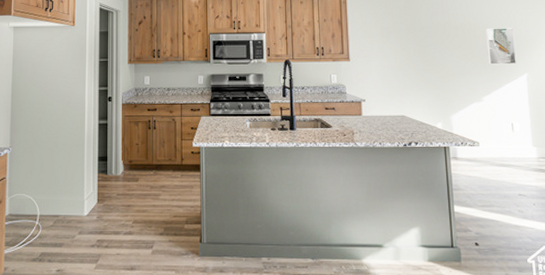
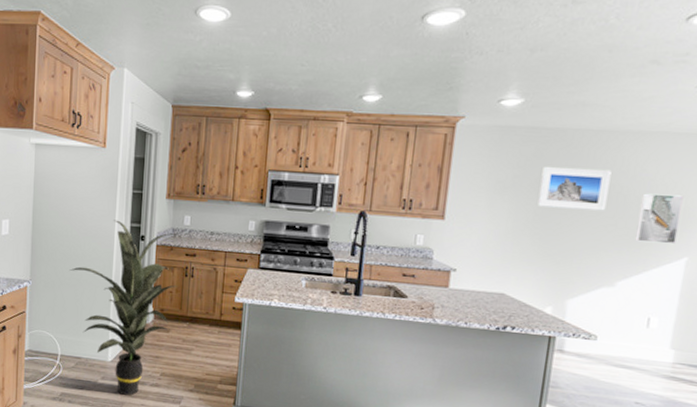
indoor plant: none [46,85,144,247] -> present [69,219,183,396]
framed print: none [413,13,463,44] -> present [537,166,612,211]

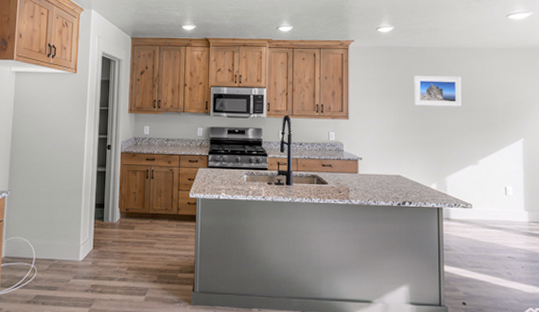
indoor plant: present [69,219,183,396] -> none [44,133,143,292]
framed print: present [635,193,684,245] -> none [485,92,513,129]

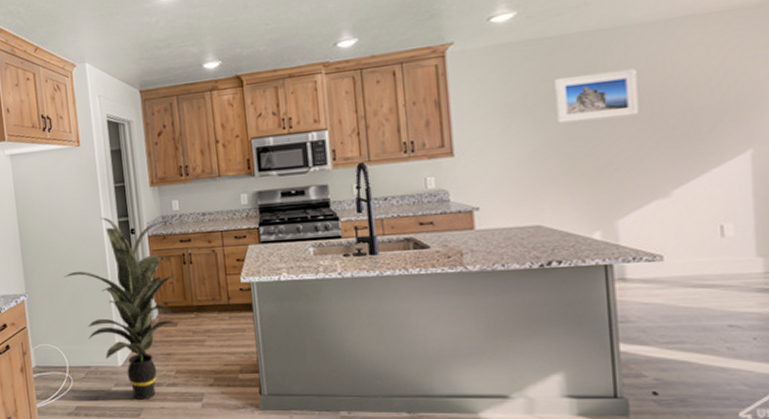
indoor plant: none [44,133,143,292] -> present [64,217,178,400]

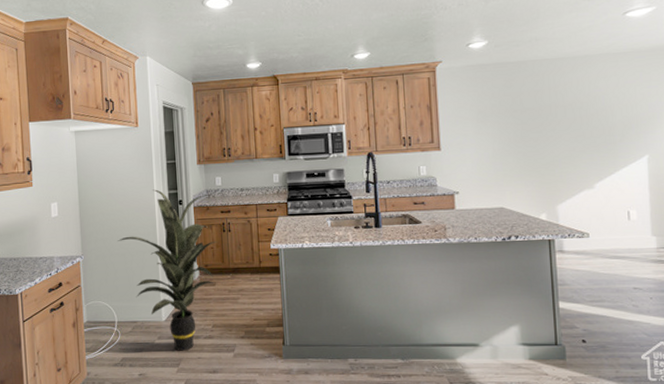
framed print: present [554,68,639,123] -> none [514,90,572,128]

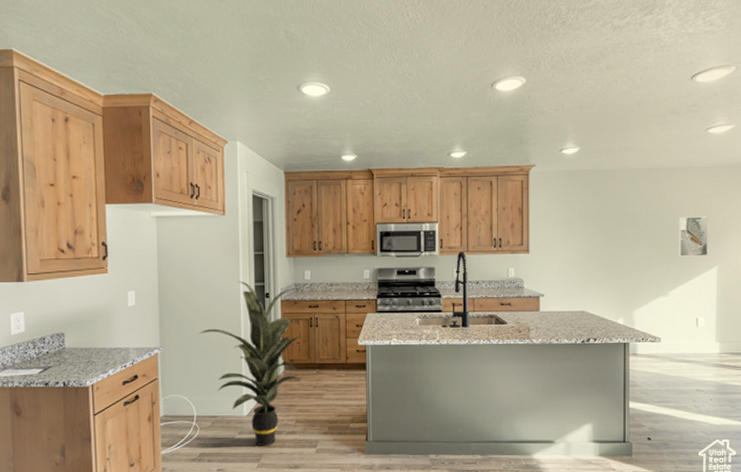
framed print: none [600,103,636,147] -> present [678,216,708,257]

